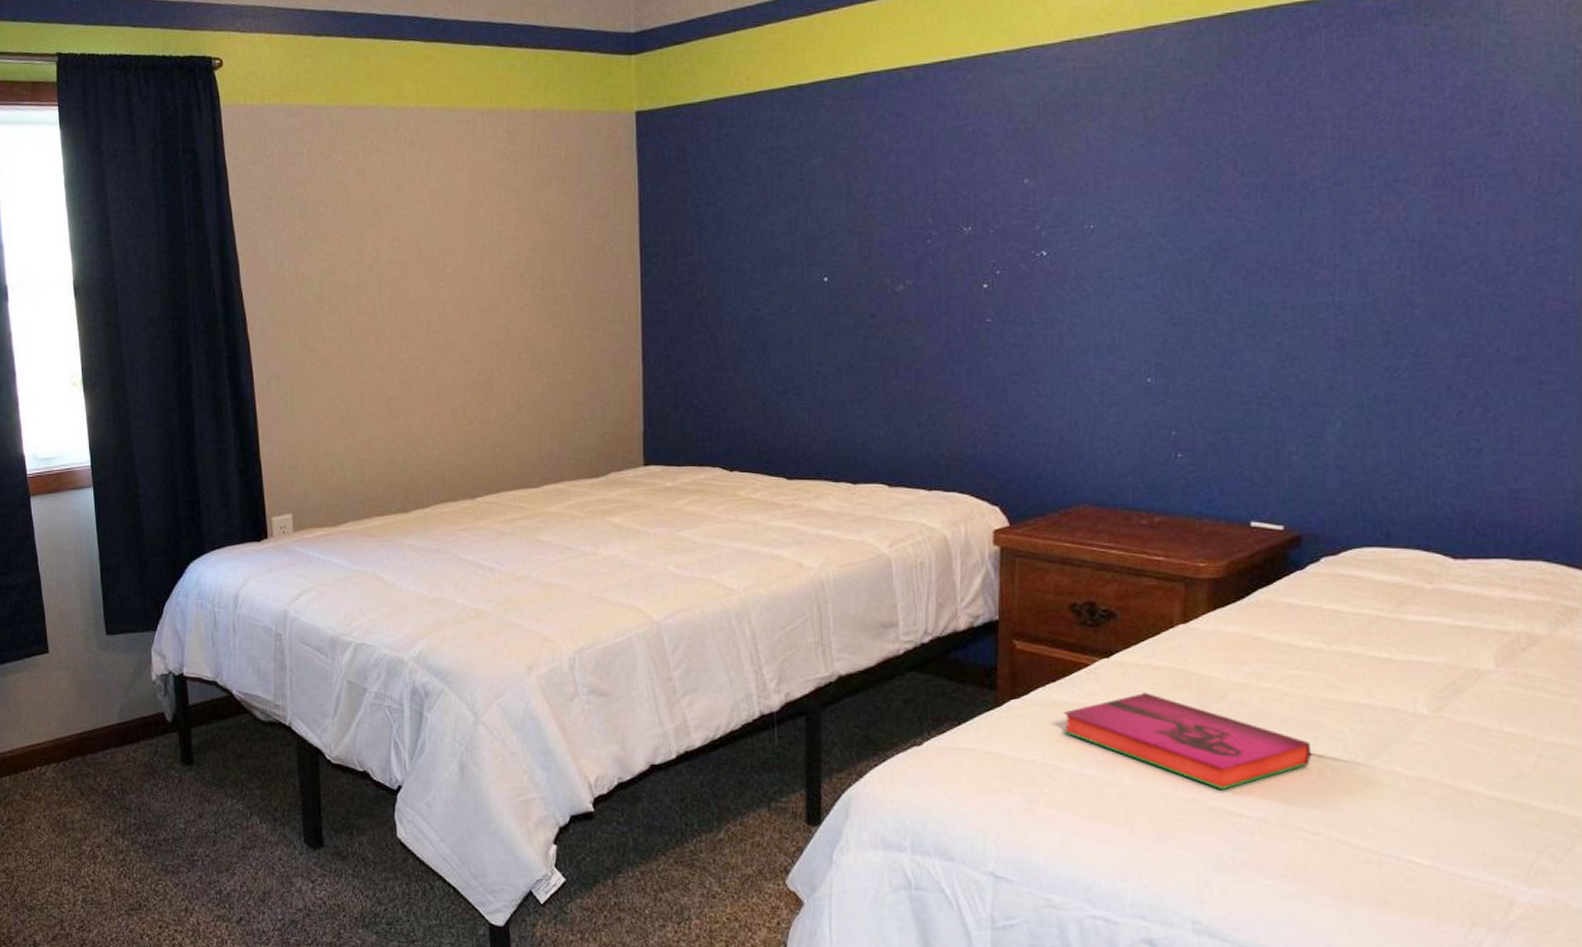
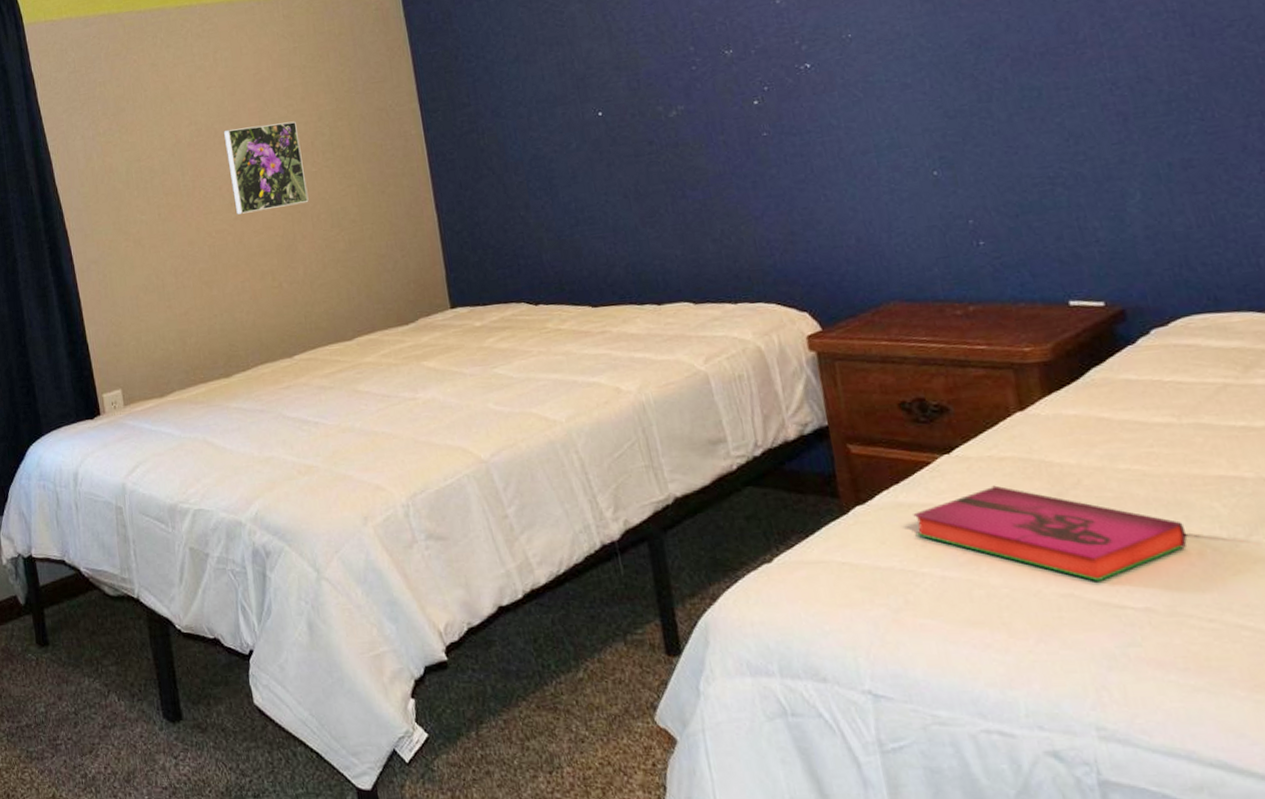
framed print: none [428,249,511,343] -> present [223,121,309,215]

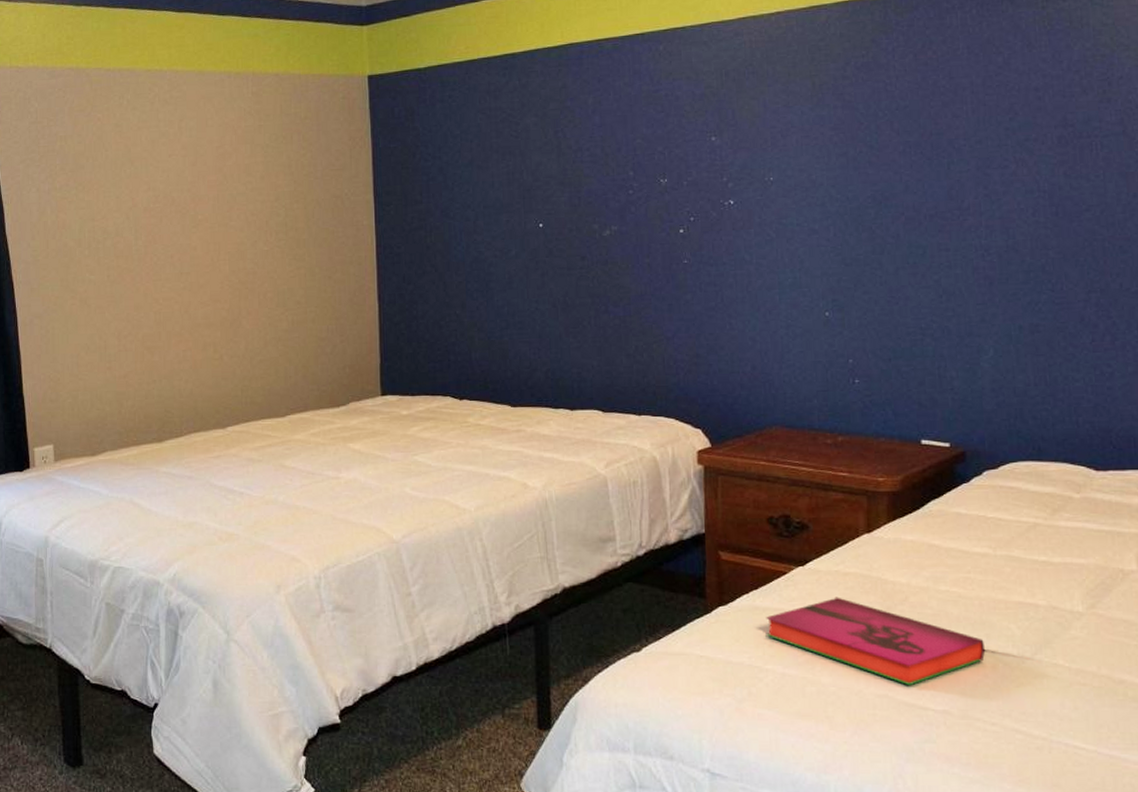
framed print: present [223,121,309,215] -> none [180,198,258,284]

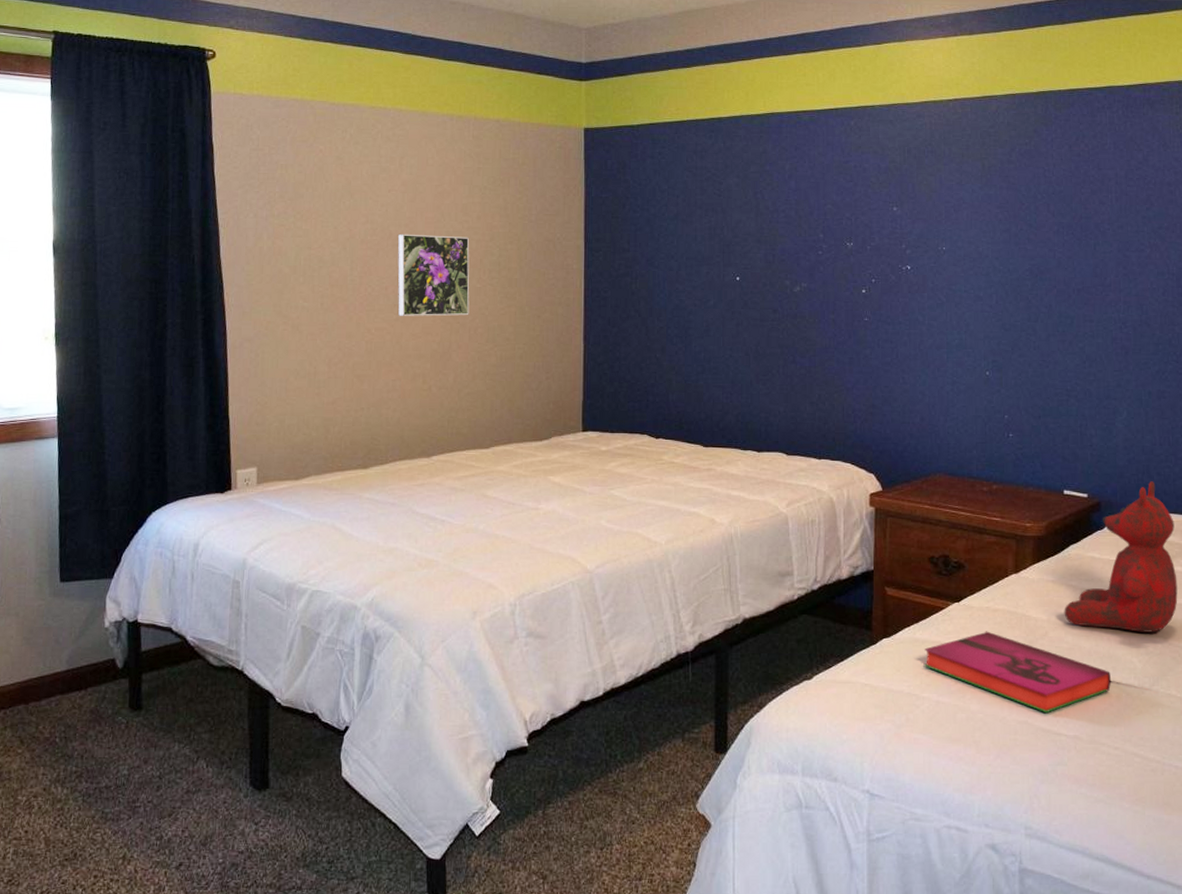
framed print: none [180,198,258,284] -> present [397,233,470,316]
teddy bear: none [926,426,1063,596] -> present [1064,481,1178,633]

